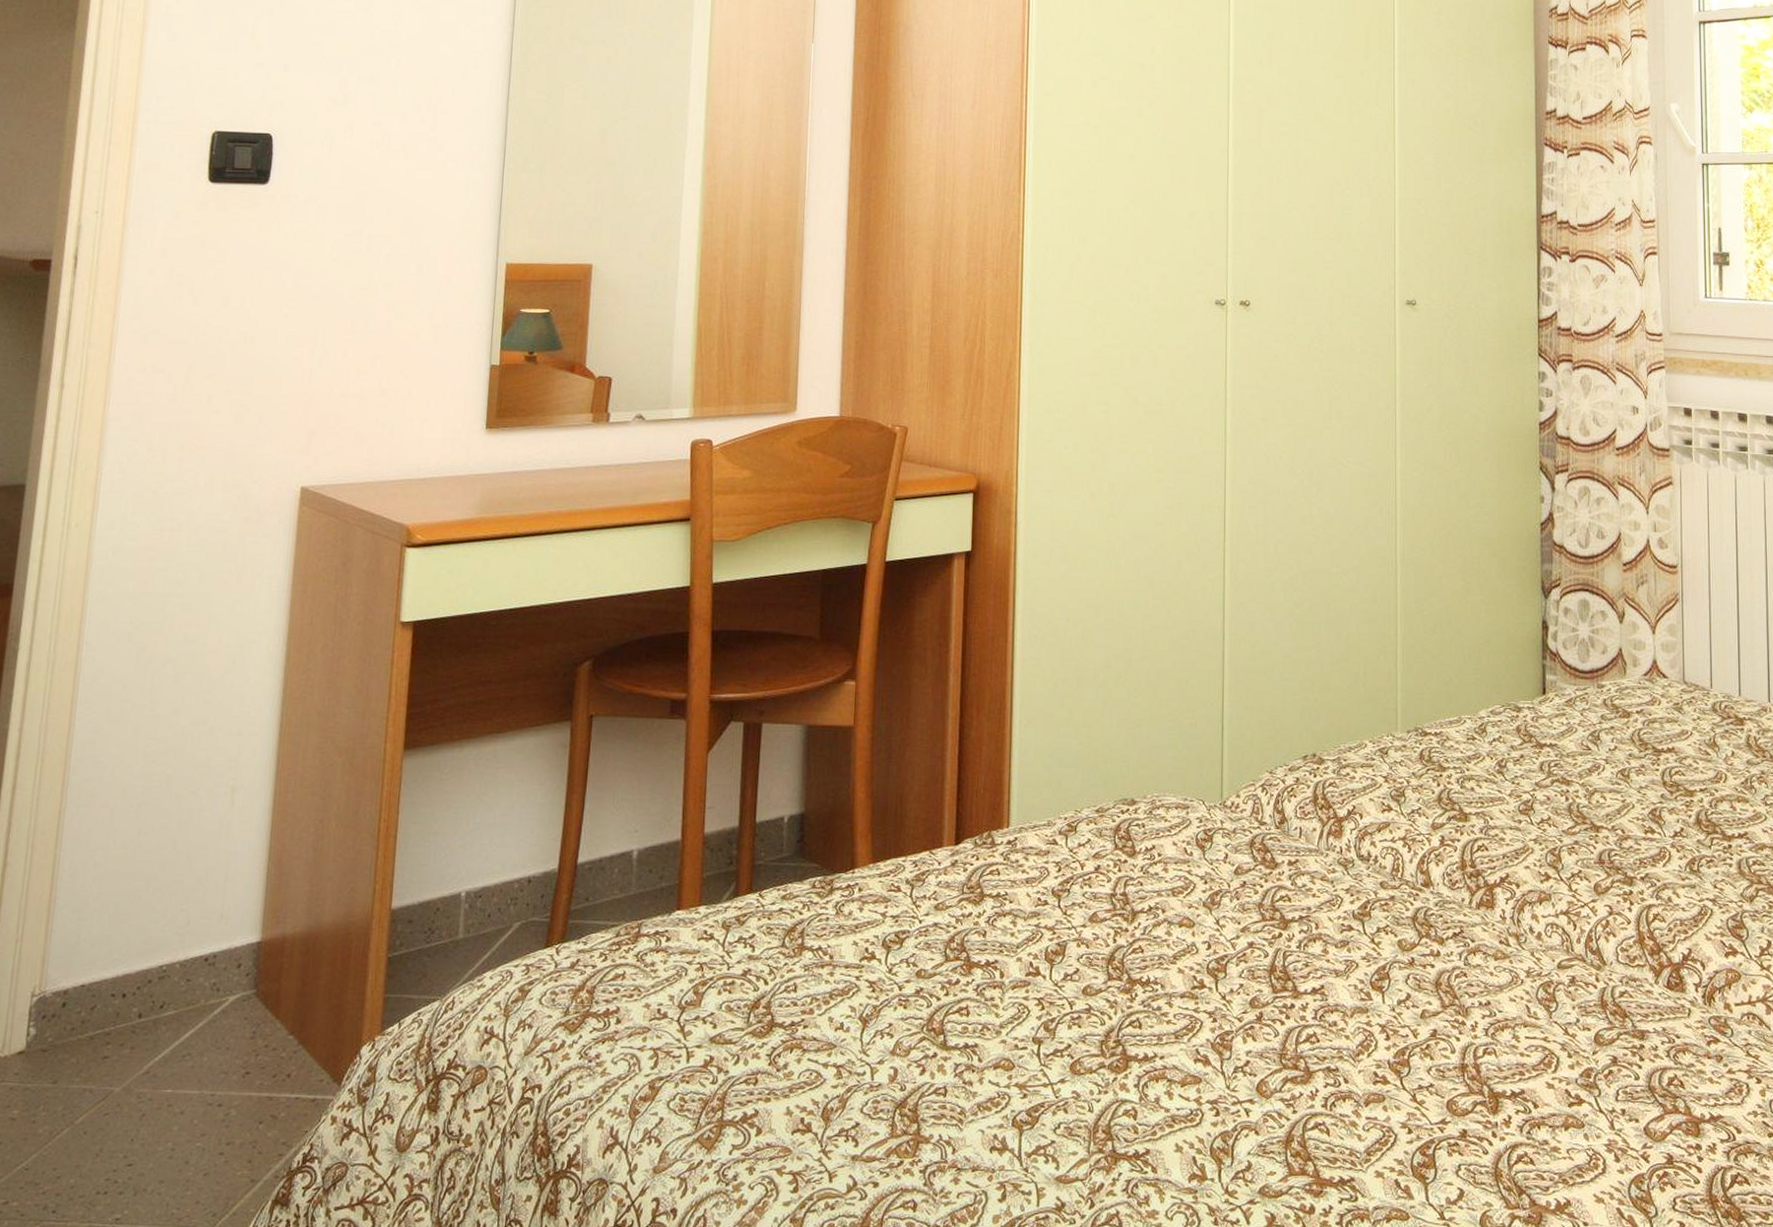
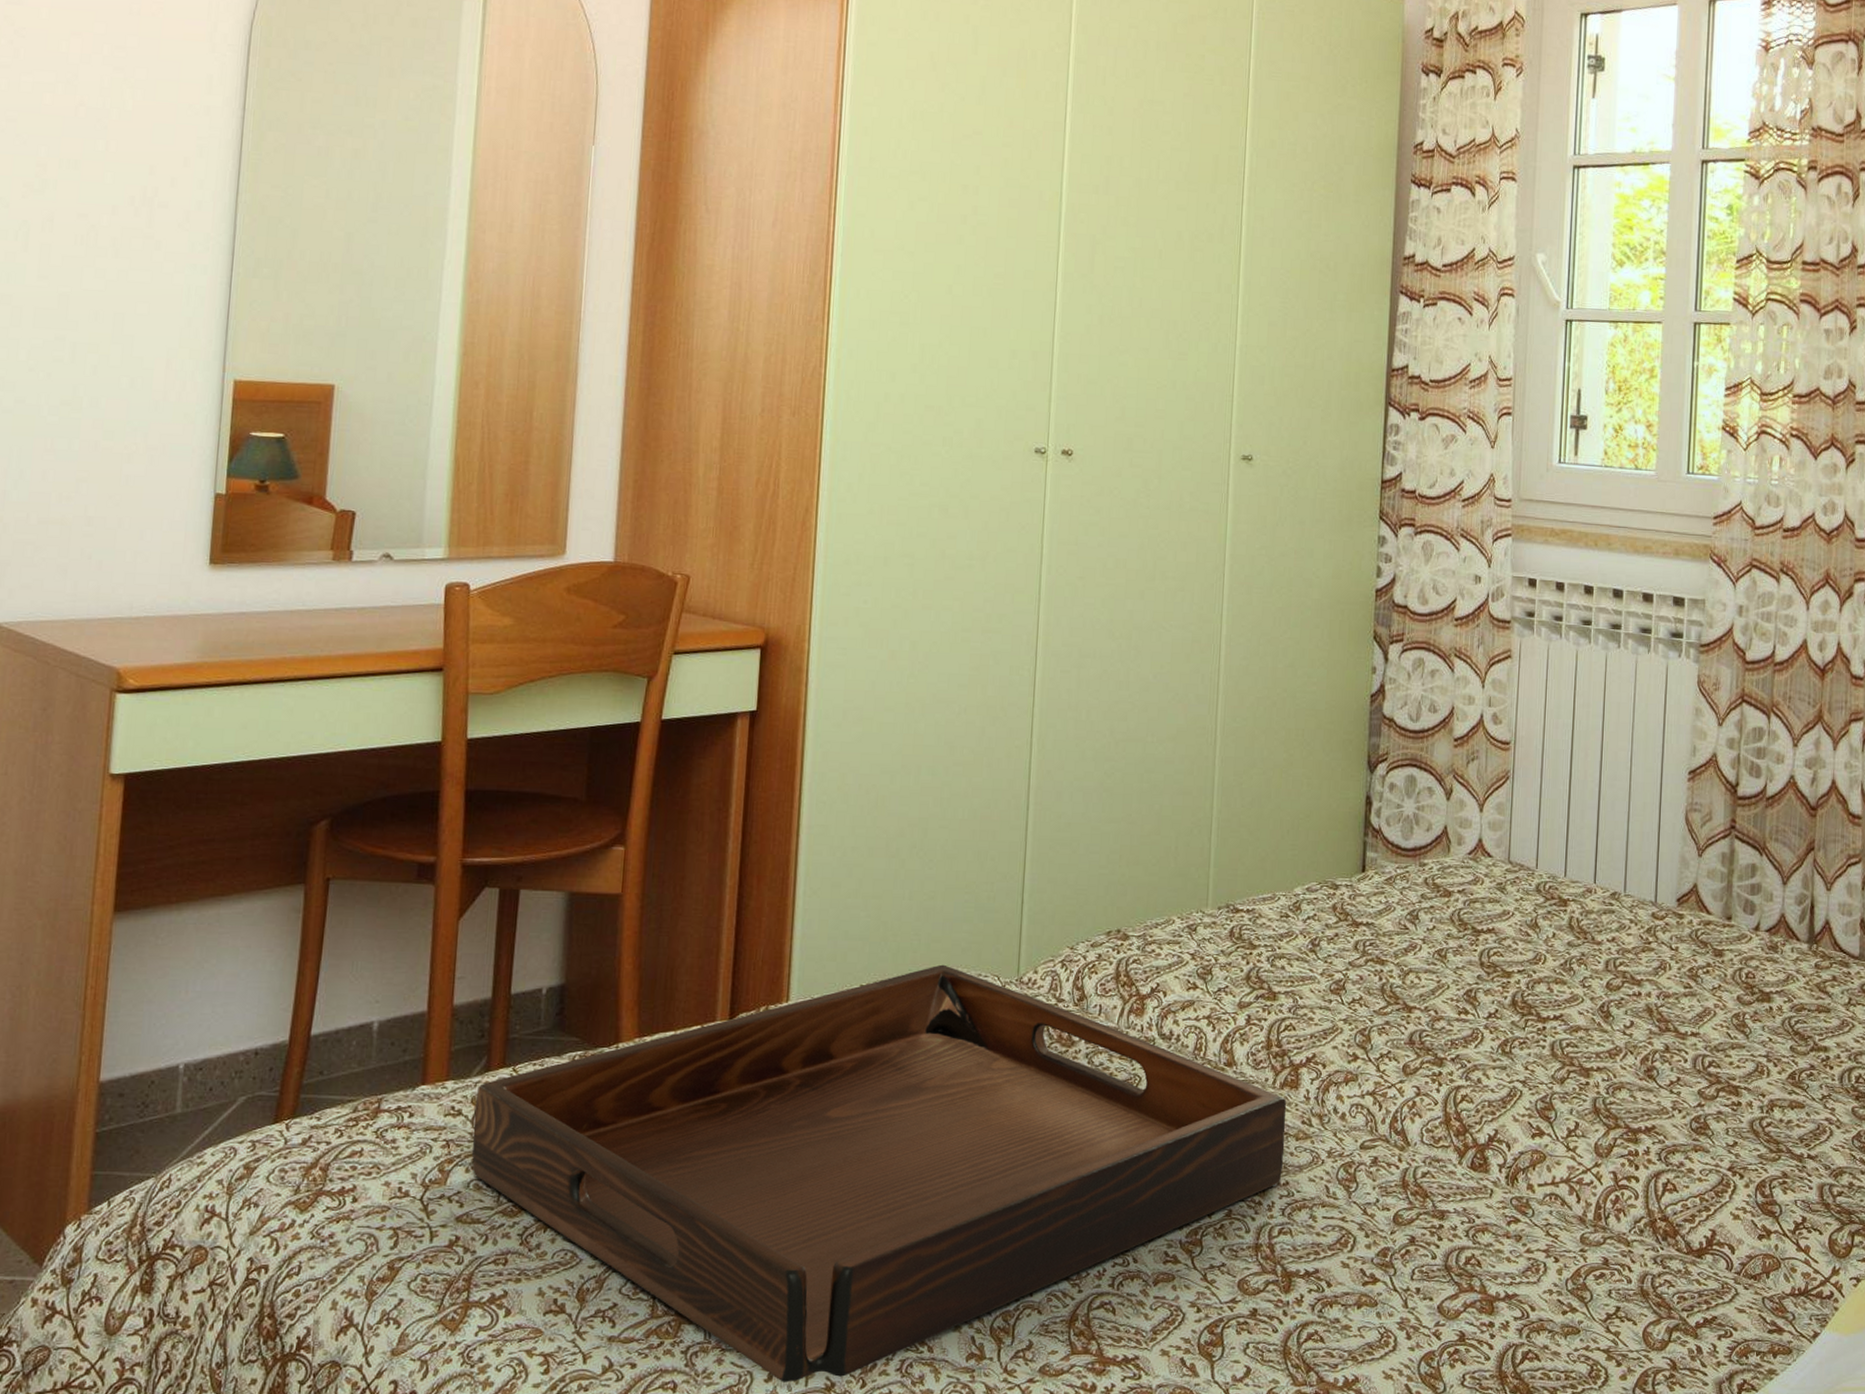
serving tray: none [723,790,1484,1202] -> present [472,964,1287,1382]

